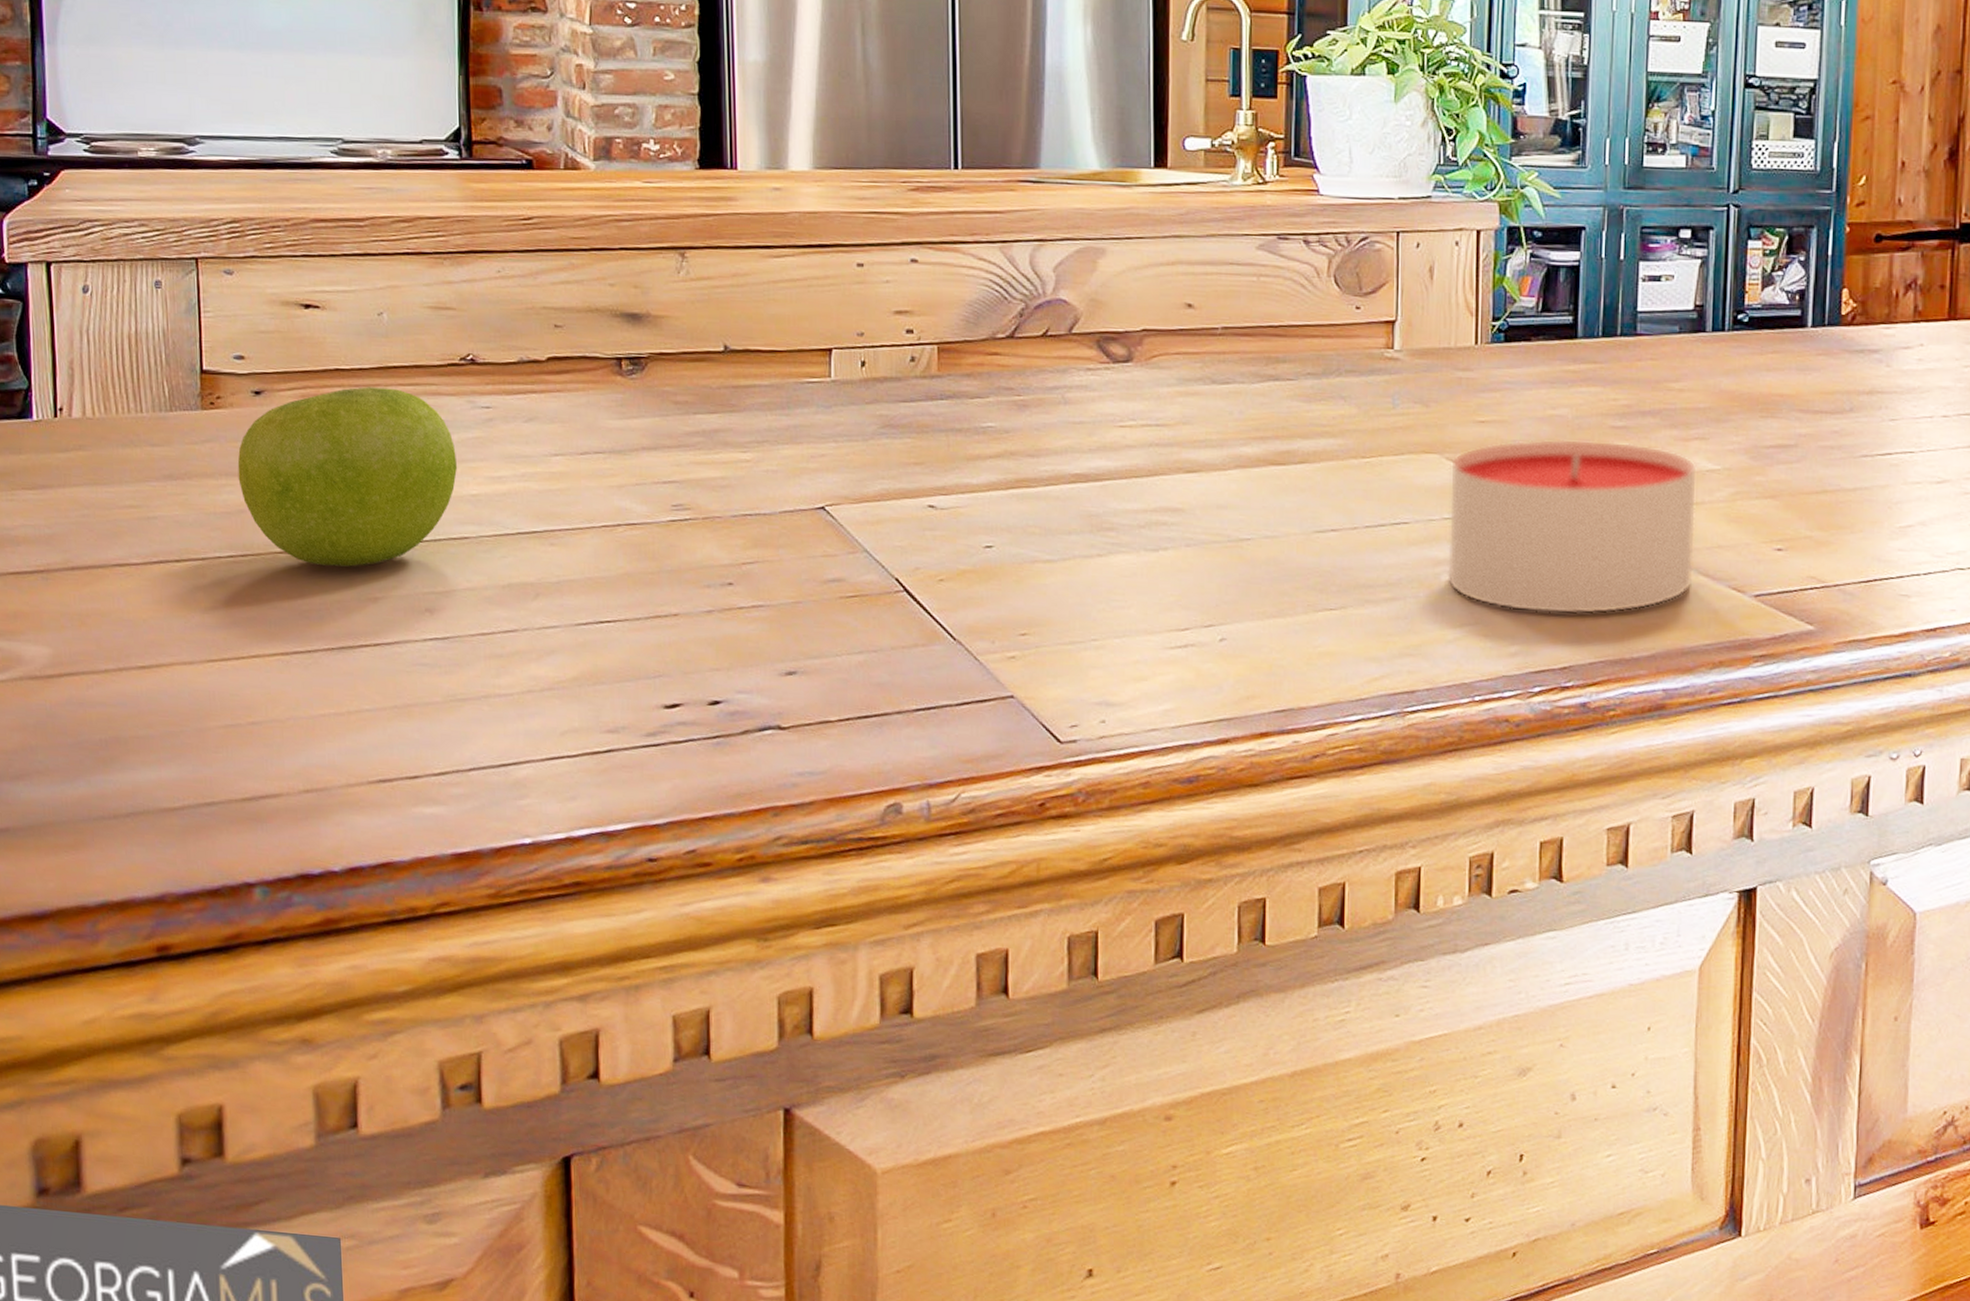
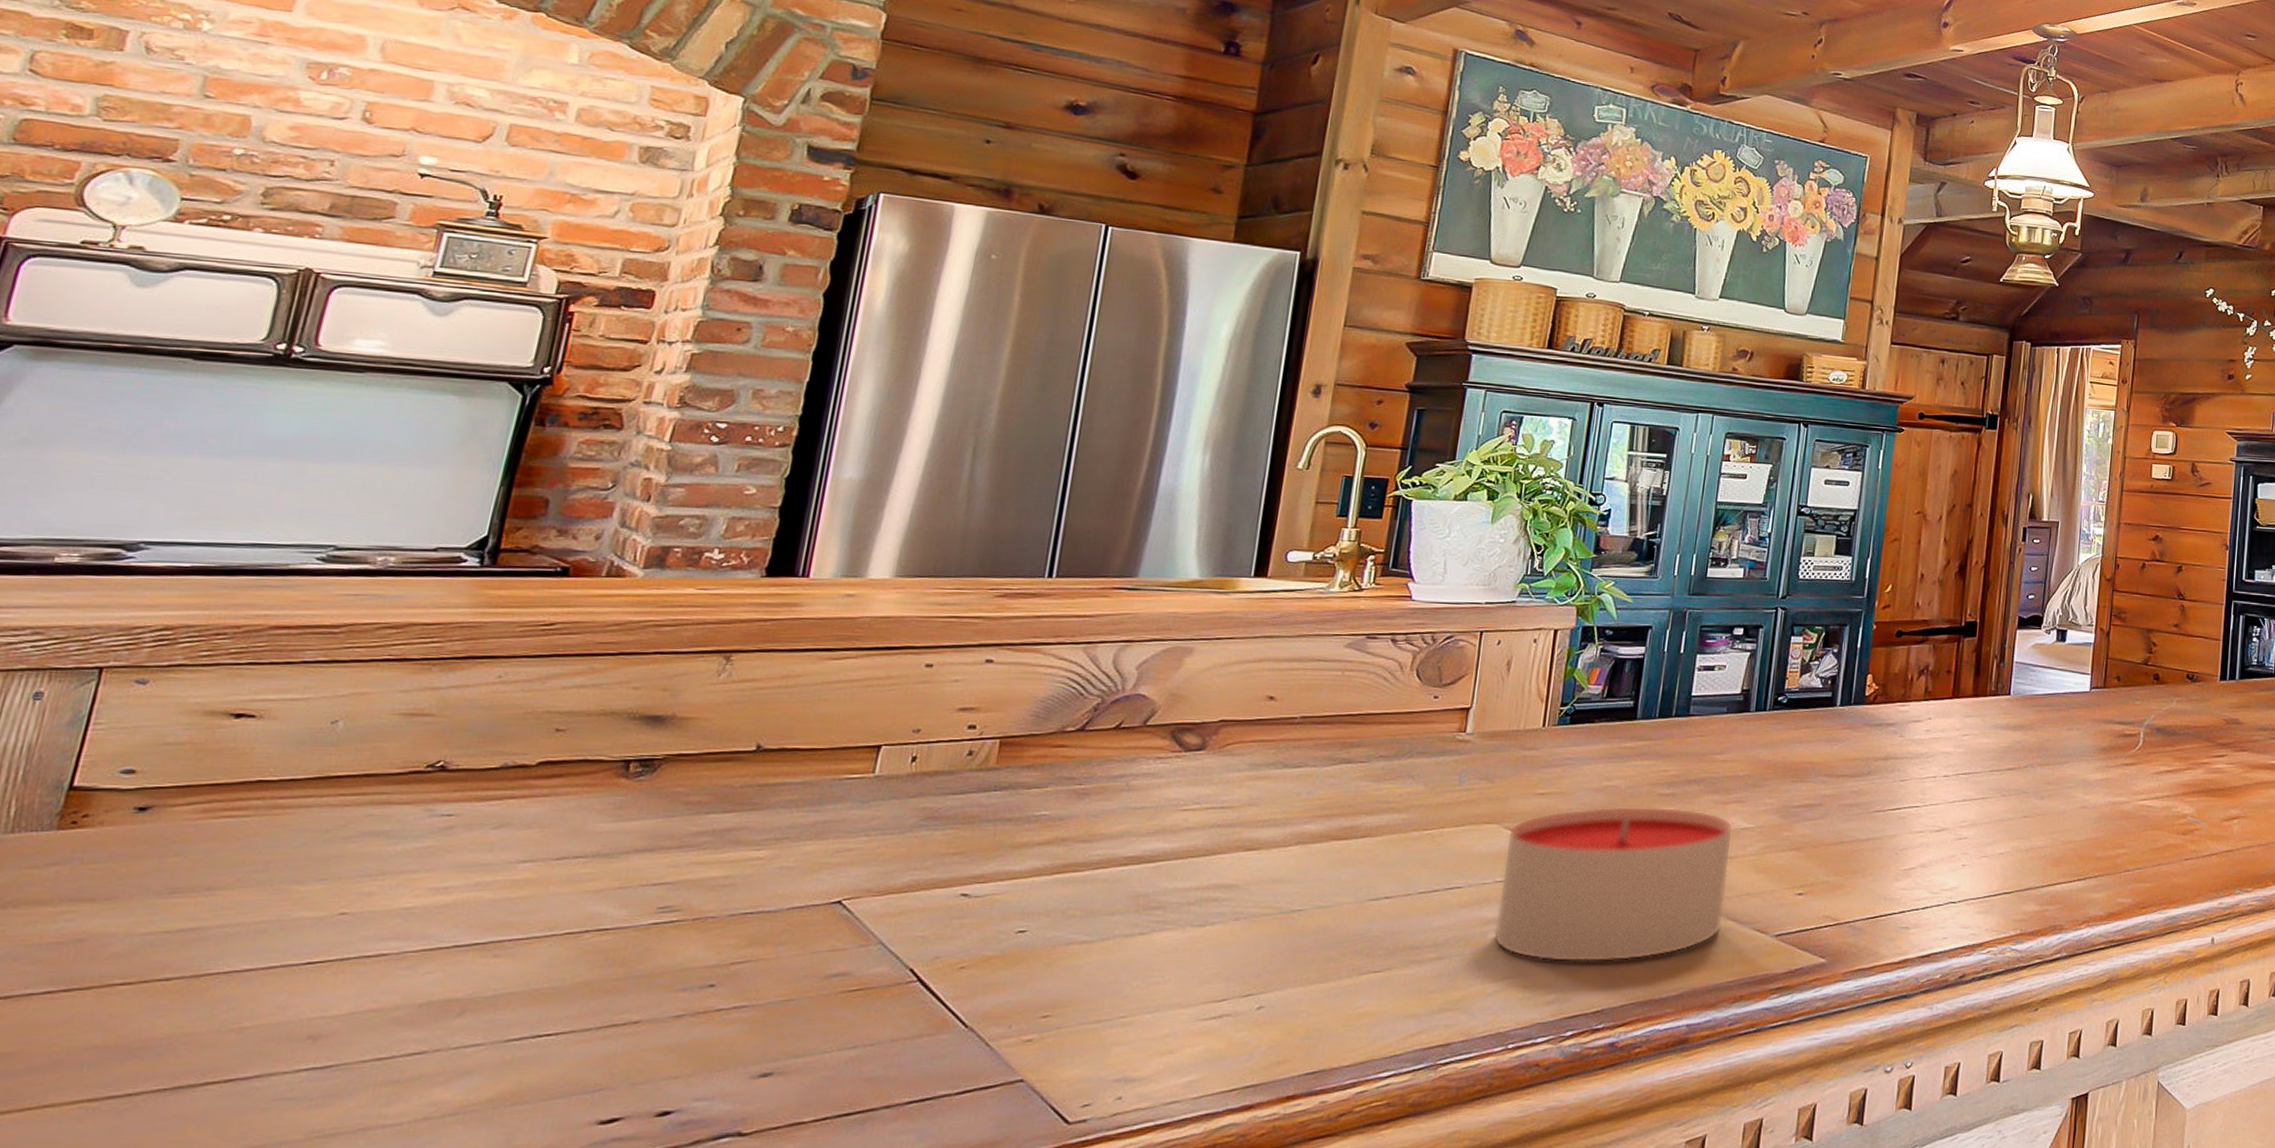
fruit: present [237,387,457,567] -> none [85,798,396,997]

